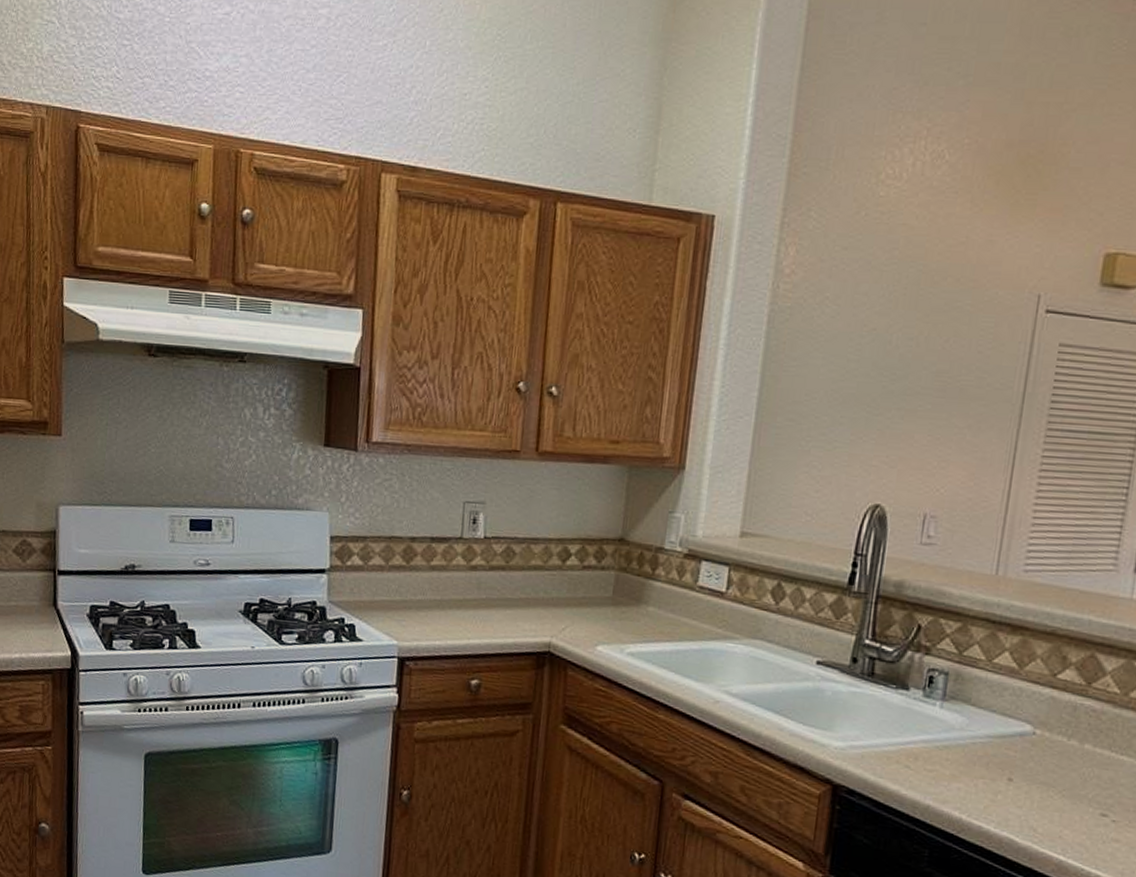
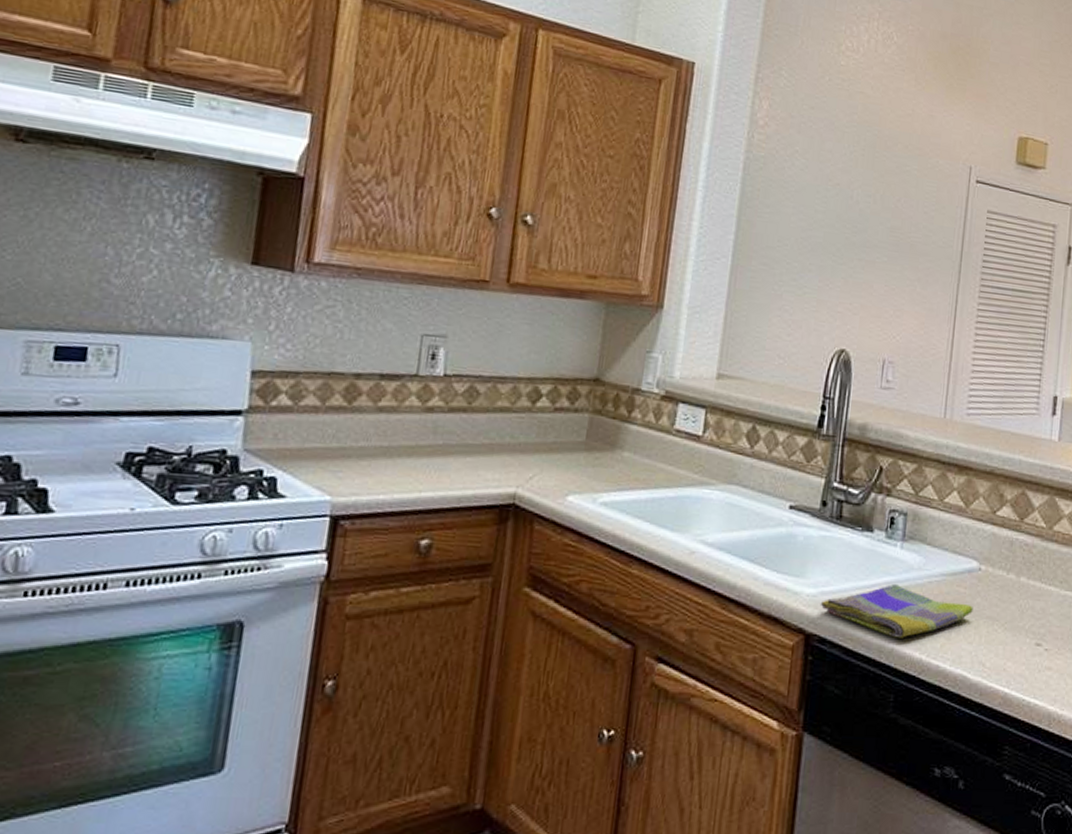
dish towel: none [848,742,1025,797] -> present [820,583,973,638]

